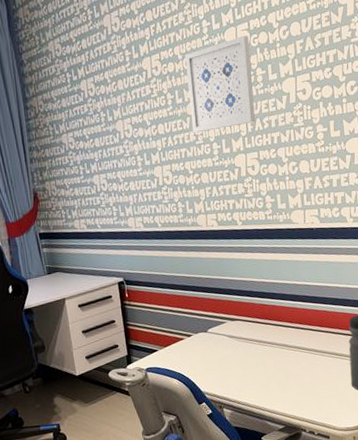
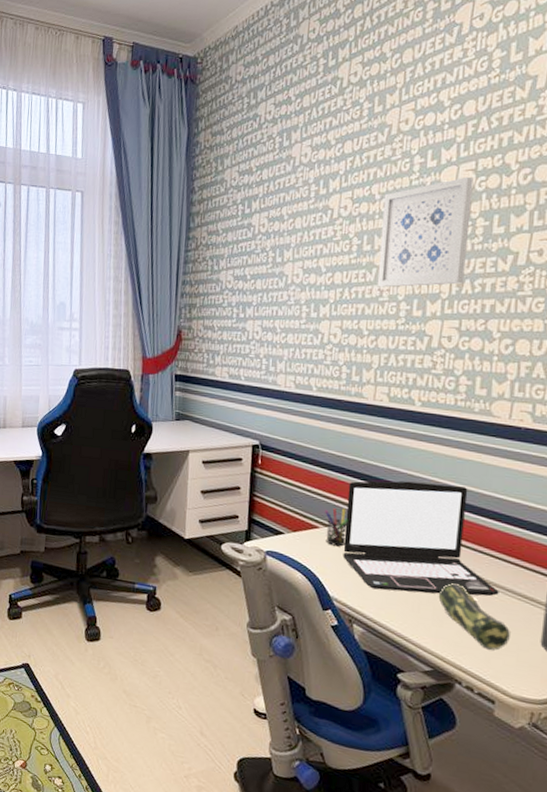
pen holder: none [186,318,206,351] -> present [325,508,347,547]
laptop: none [200,282,319,377] -> present [342,480,499,596]
pencil case: none [279,357,331,400] -> present [438,583,510,650]

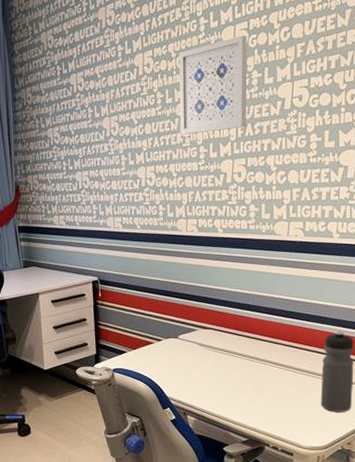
pen holder: present [325,508,347,547] -> none [157,324,175,356]
laptop: present [342,480,499,596] -> none [173,294,290,385]
pencil case: present [438,583,510,650] -> none [248,370,300,416]

